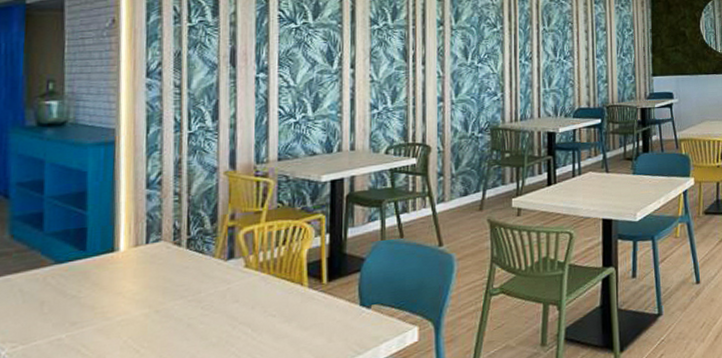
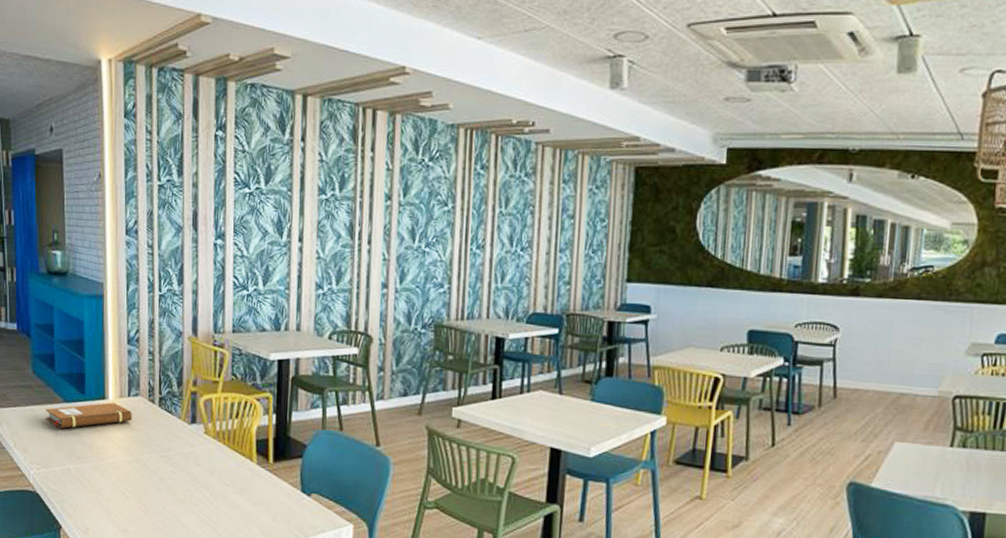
notebook: none [27,253,151,294] -> present [45,402,132,429]

